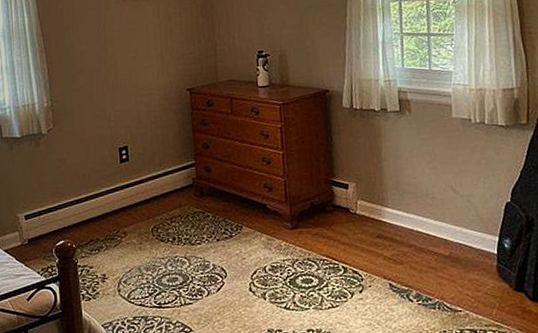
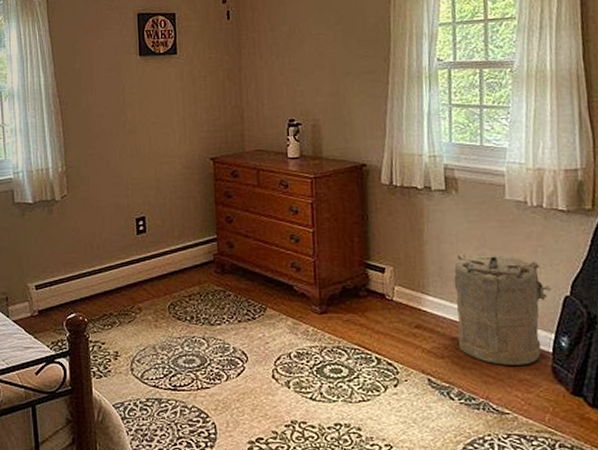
laundry hamper: none [409,167,495,268] -> present [453,252,552,365]

